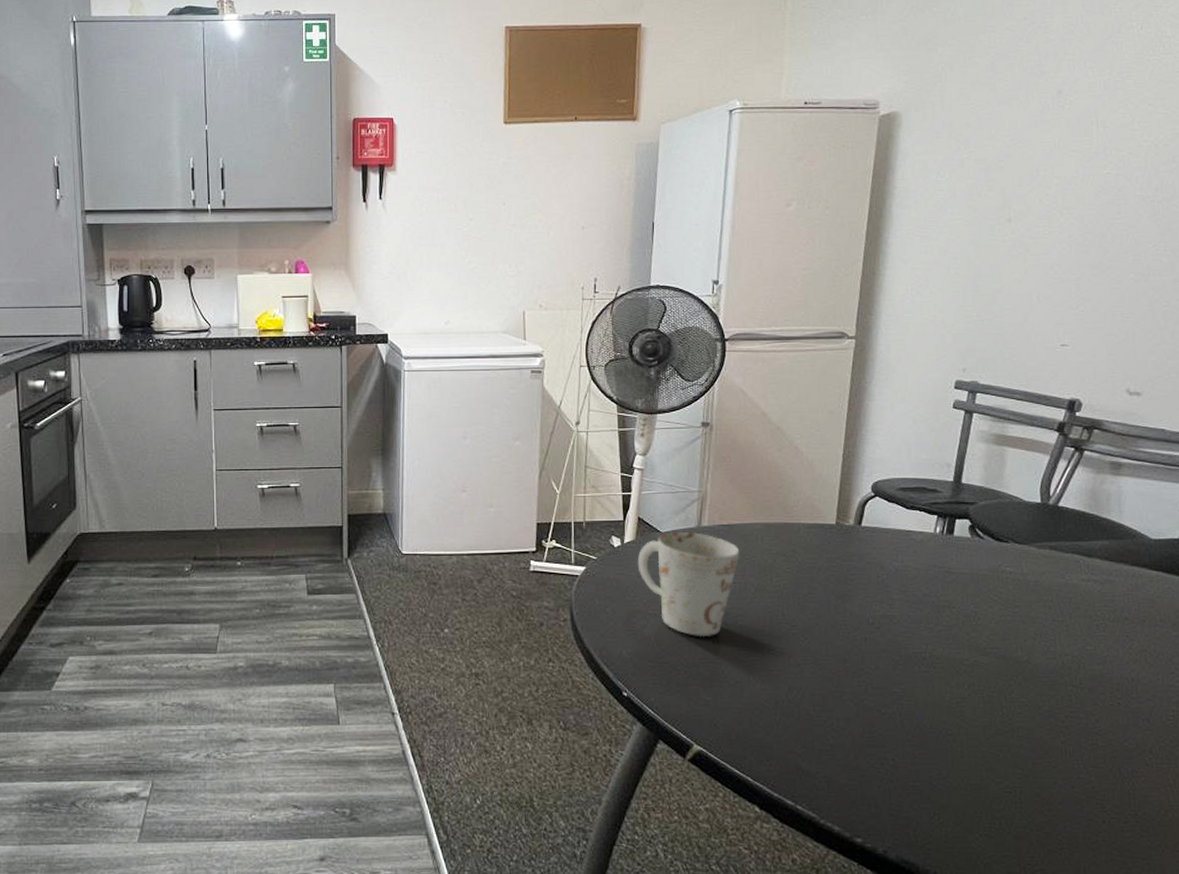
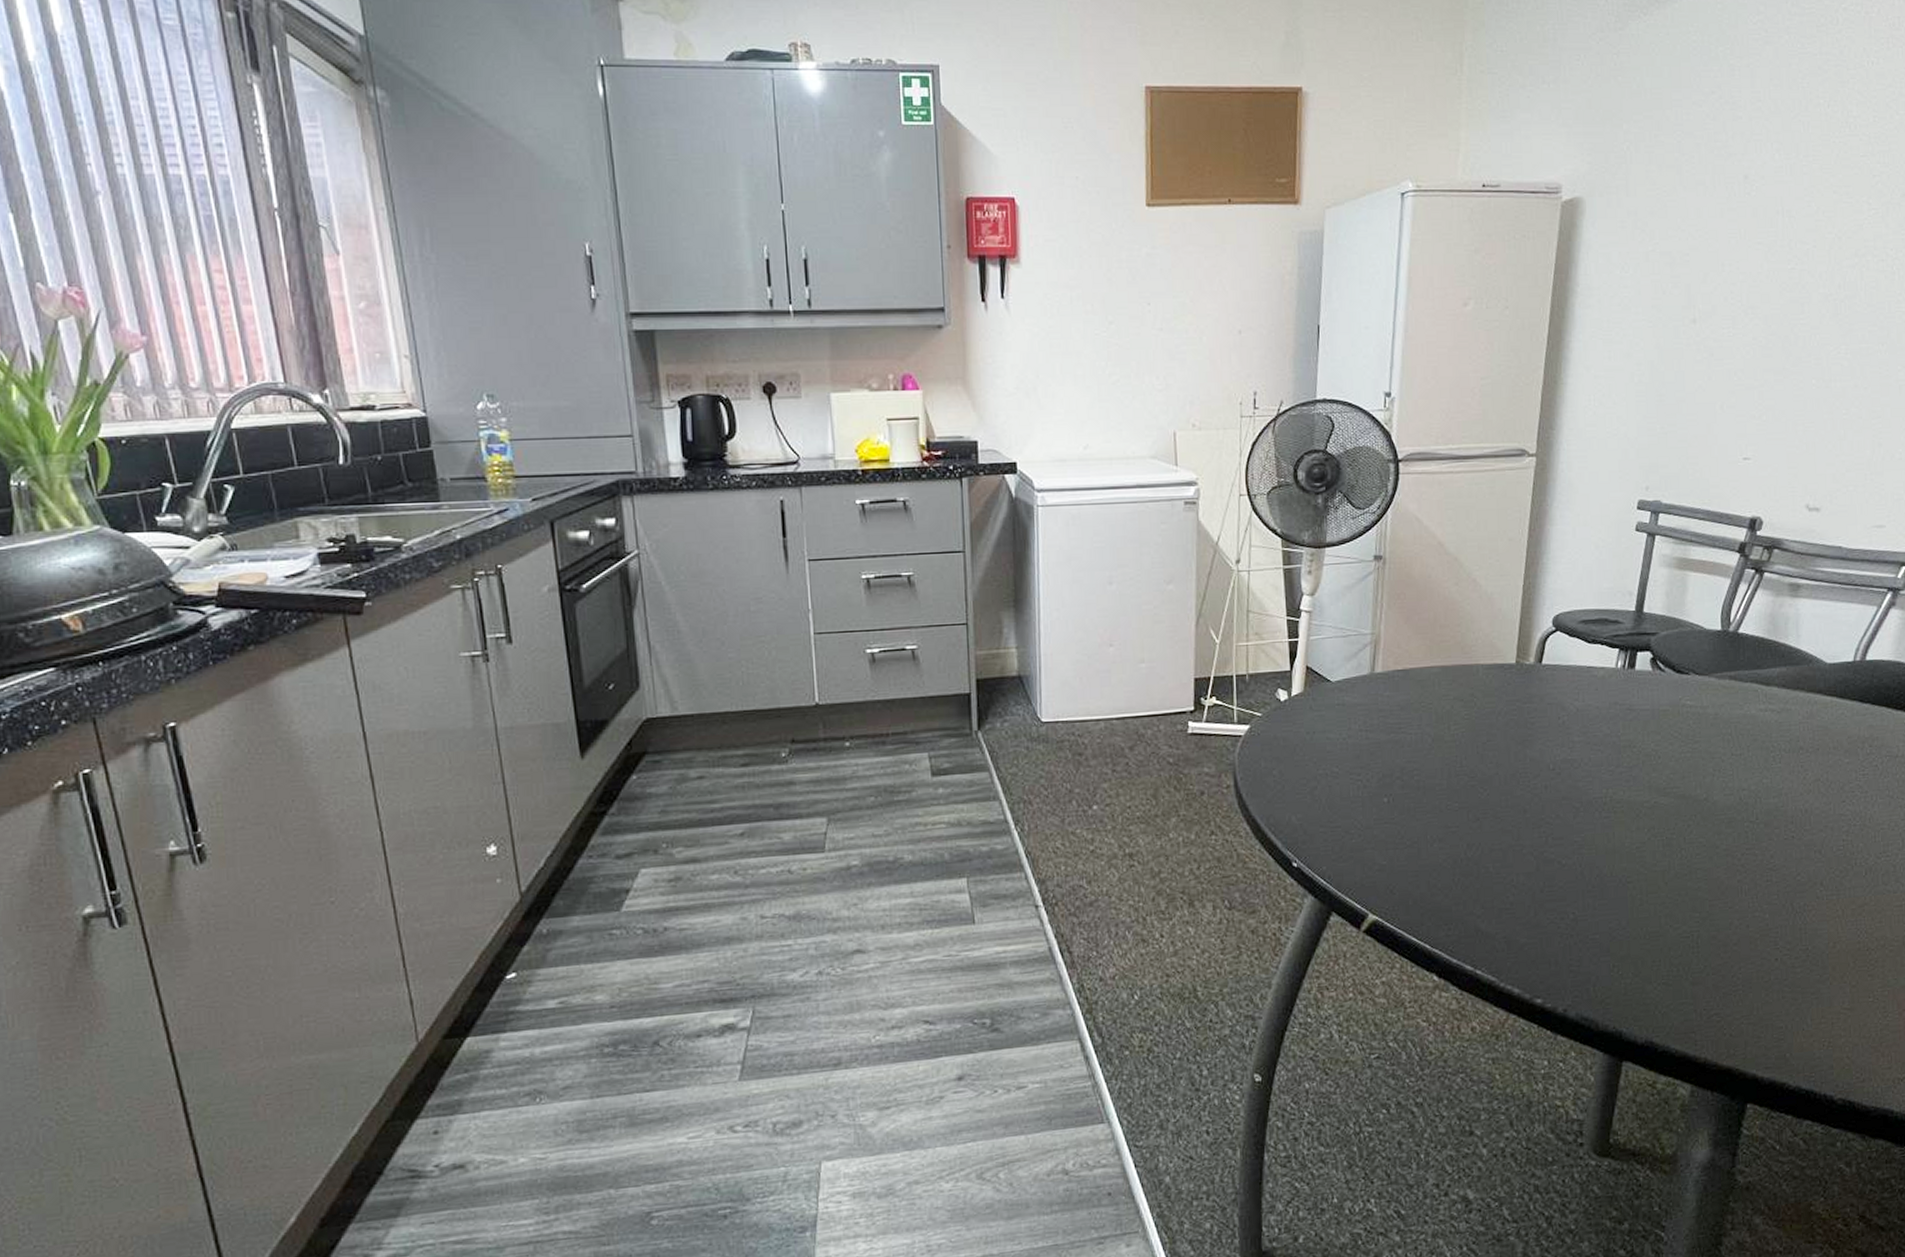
mug: present [637,532,740,637] -> none [1306,680,1416,796]

